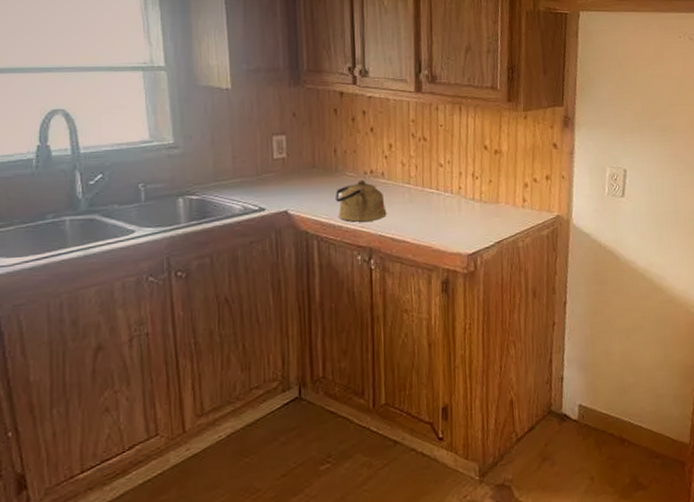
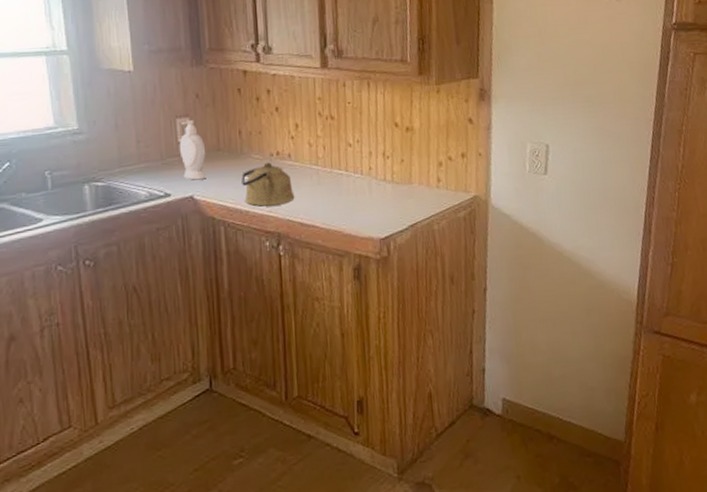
soap bottle: none [274,138,302,196] -> present [179,120,206,180]

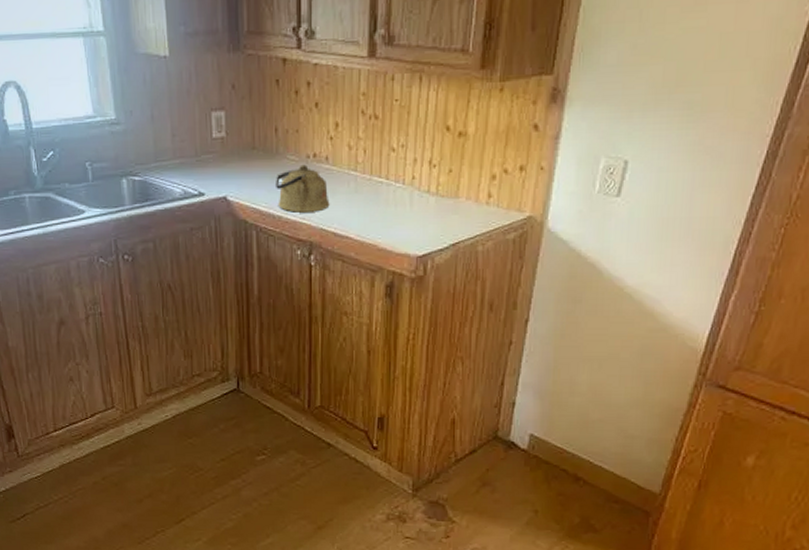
soap bottle: present [179,120,206,180] -> none [213,114,241,180]

